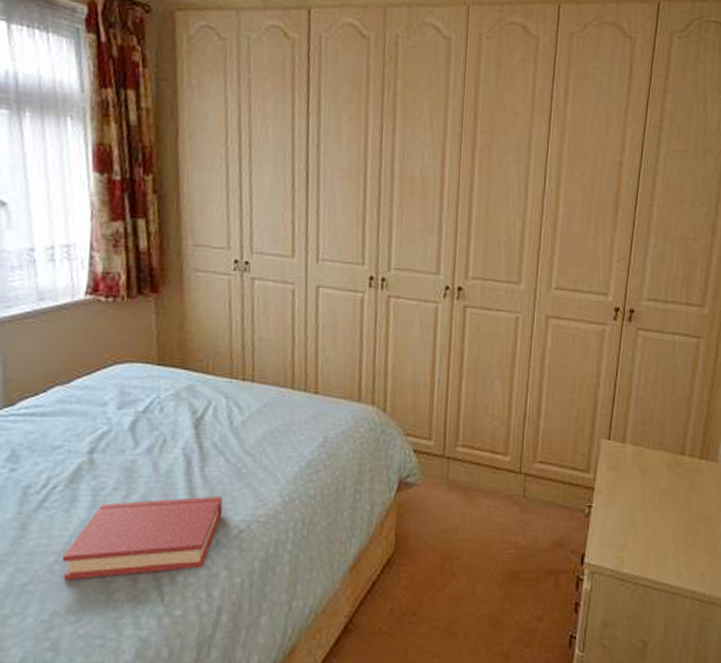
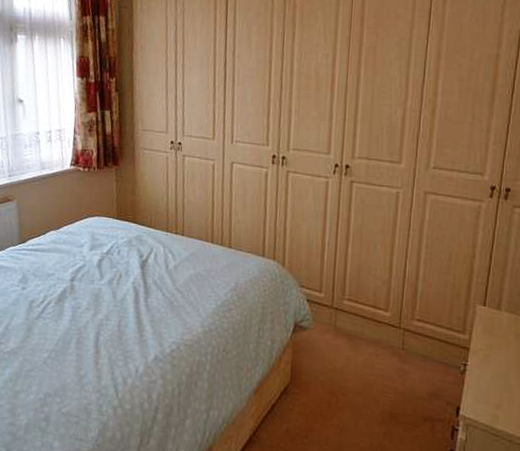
hardback book: present [61,497,223,581] -> none [52,318,160,375]

